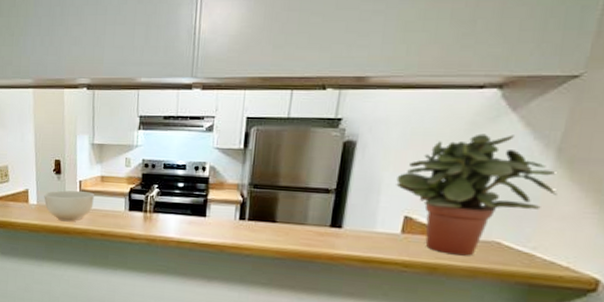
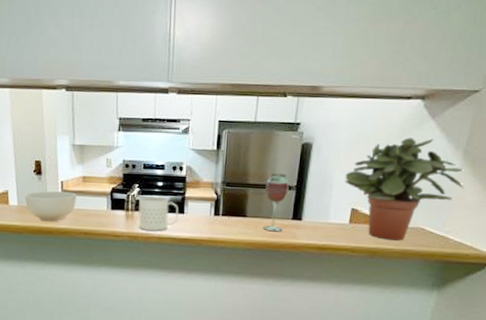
mug: none [156,197,200,235] -> present [138,196,179,231]
wineglass: none [296,174,327,241] -> present [264,173,289,232]

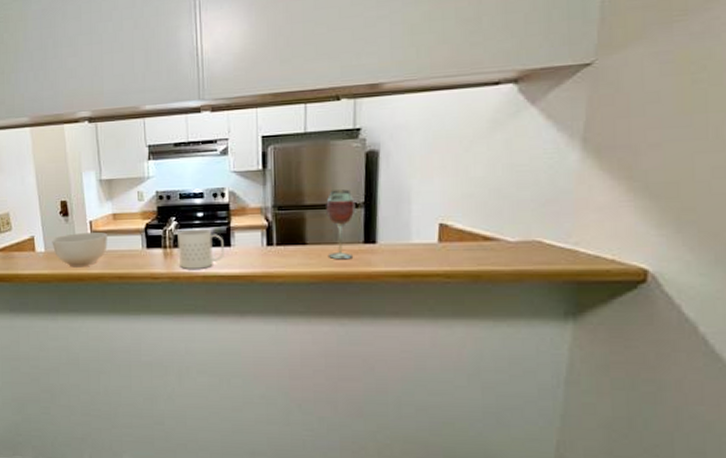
potted plant: present [344,137,464,241] -> none [425,128,590,259]

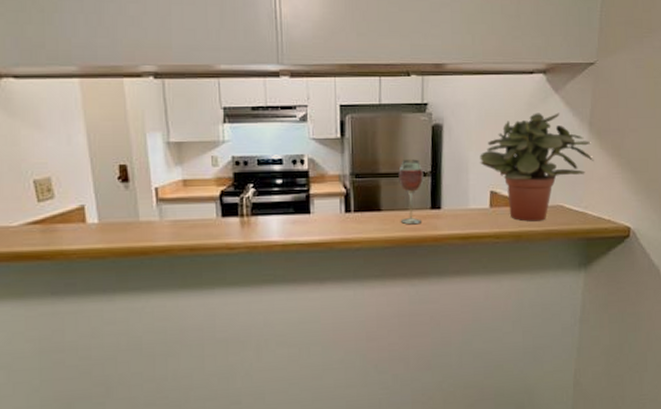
bowl: present [52,231,107,268] -> none [107,199,177,240]
mug: present [178,228,224,269] -> none [255,196,304,238]
potted plant: none [425,128,590,259] -> present [480,113,594,222]

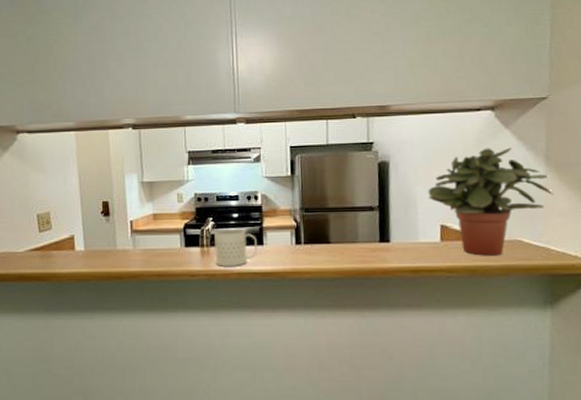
mug: none [255,196,304,238] -> present [214,228,257,267]
wineglass: present [398,159,424,225] -> none [346,194,372,257]

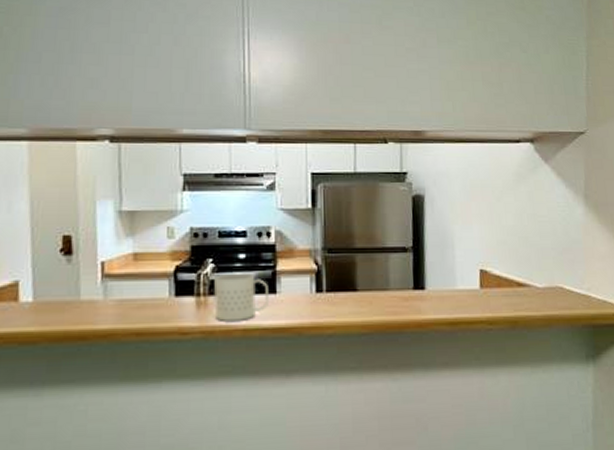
potted plant: present [428,147,554,256] -> none [466,184,593,305]

